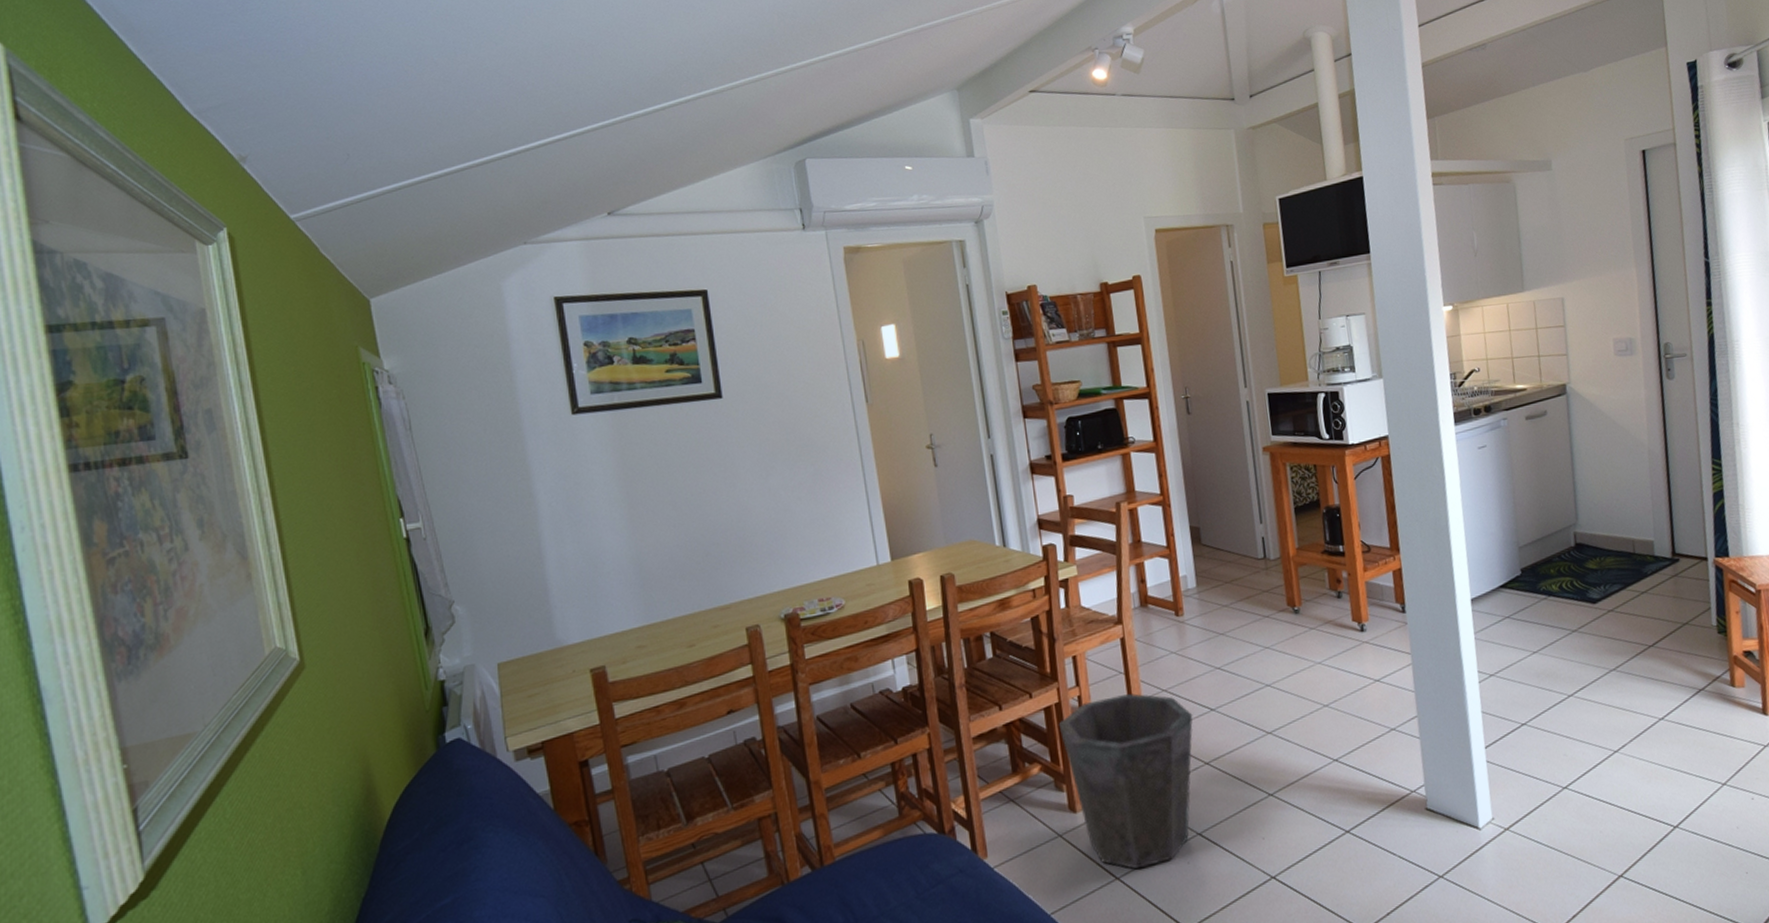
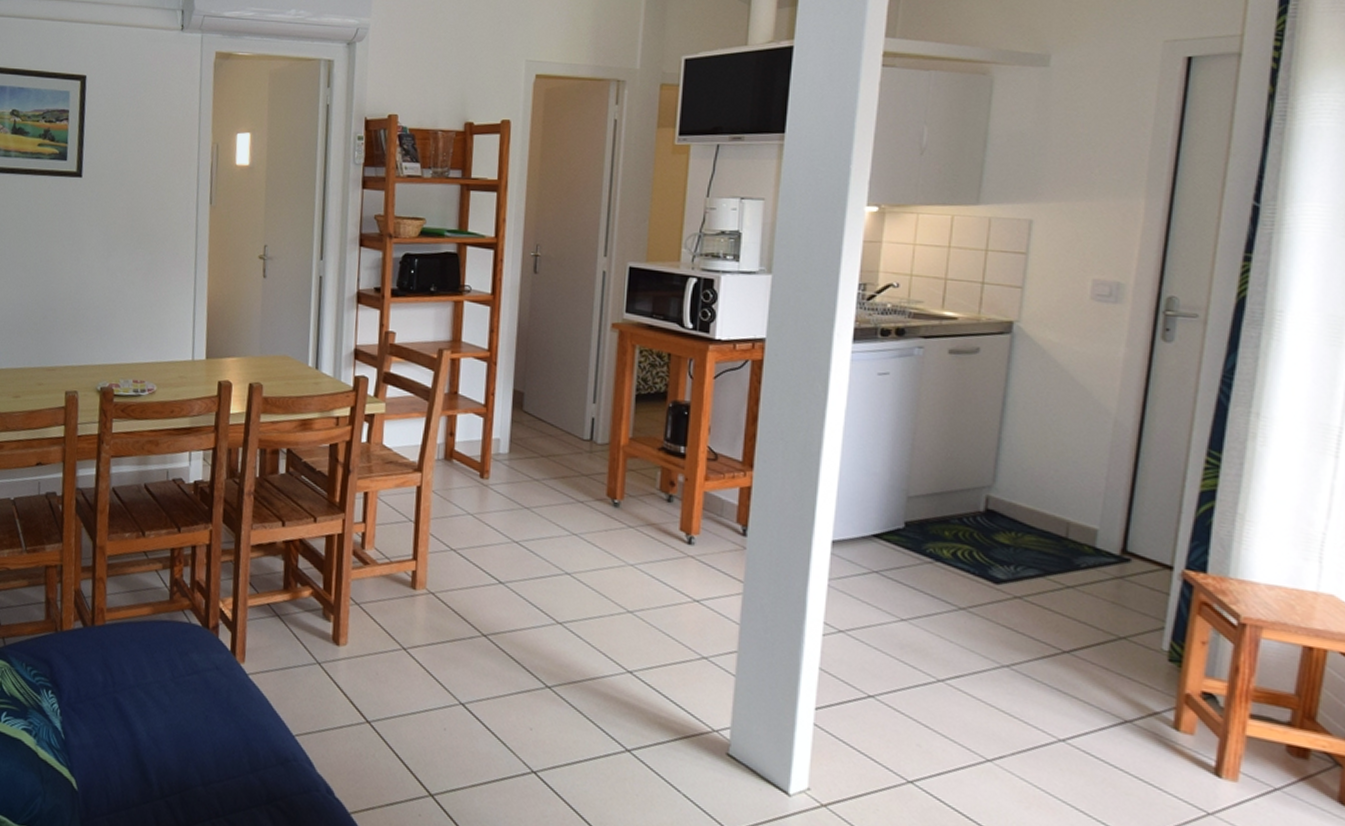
waste bin: present [1058,693,1193,870] -> none [337,541,479,721]

